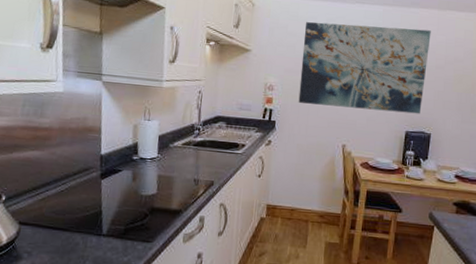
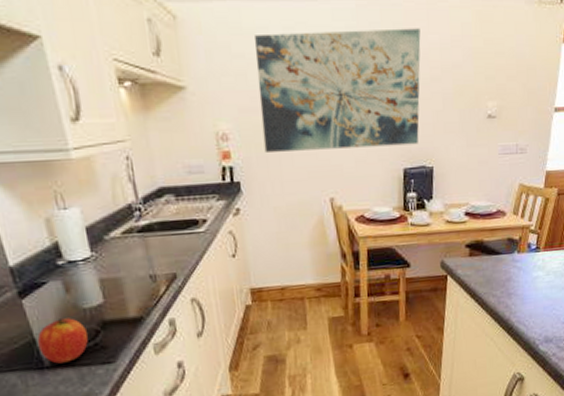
apple: none [102,199,139,235] -> present [37,318,88,364]

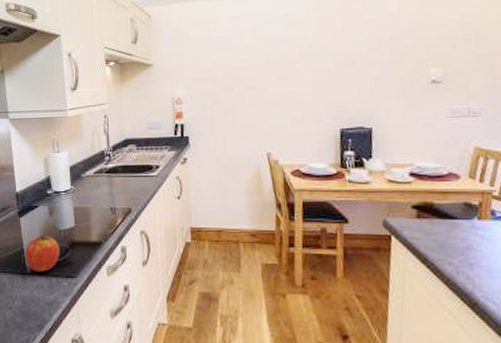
wall art: present [255,28,421,152] -> none [208,9,357,113]

